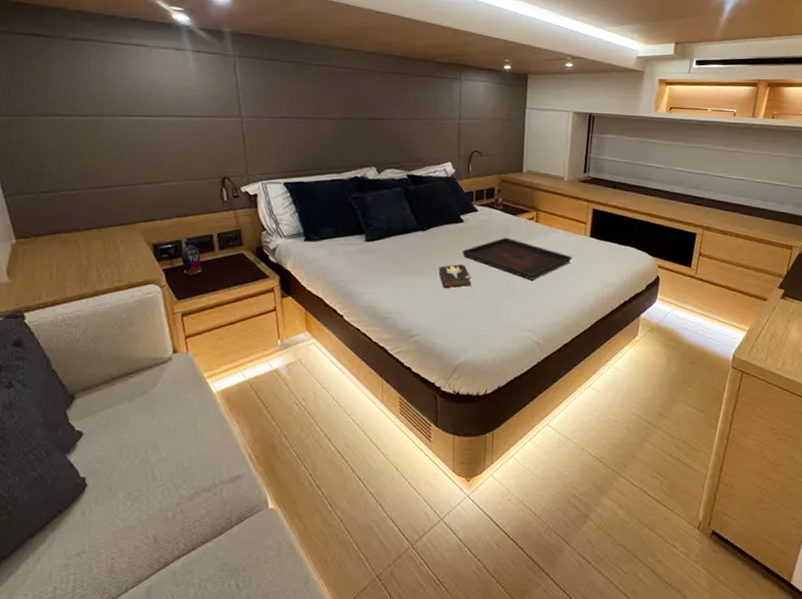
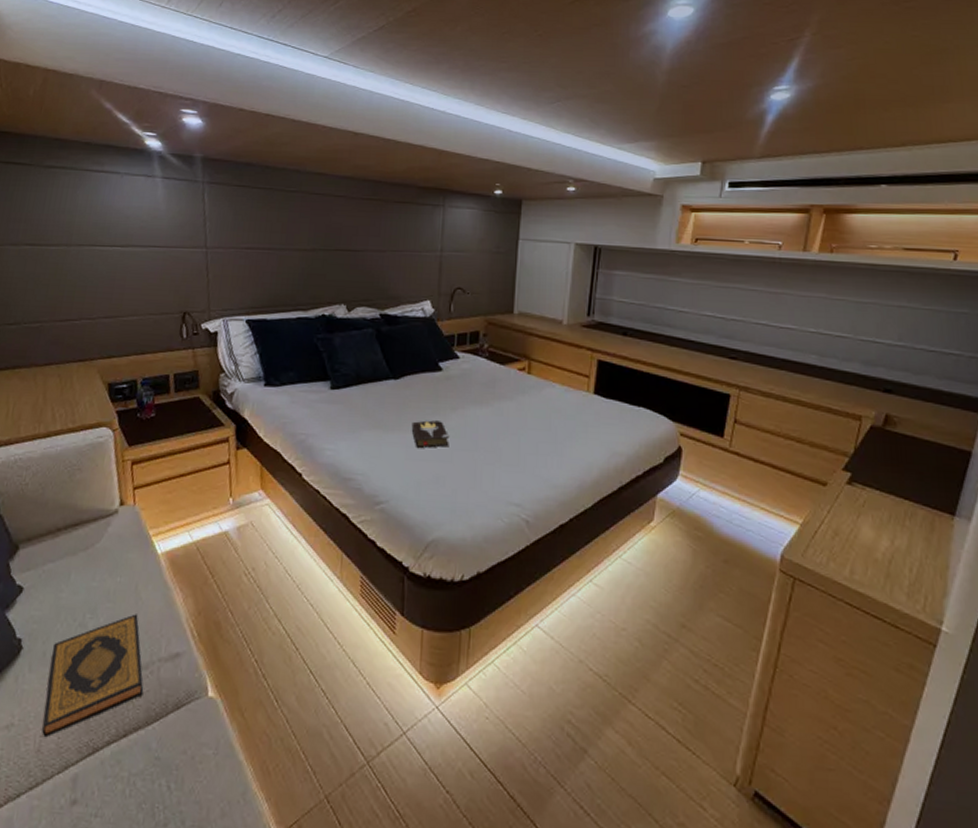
hardback book: none [113,446,208,560] -> present [42,614,144,738]
serving tray: present [462,237,572,280] -> none [439,390,571,444]

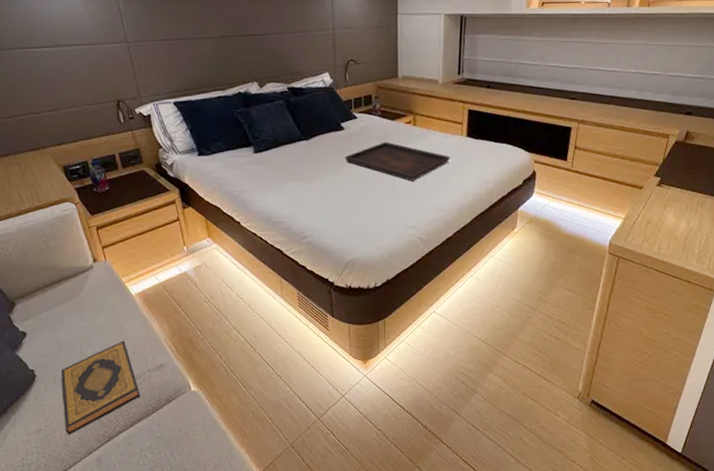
hardback book: present [411,419,449,448] -> none [324,168,356,192]
serving tray: none [439,390,571,444] -> present [345,141,450,181]

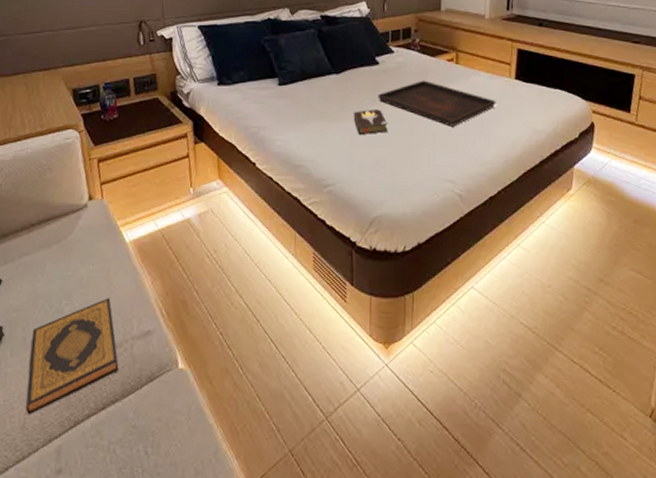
hardback book: none [324,168,356,192] -> present [353,108,388,134]

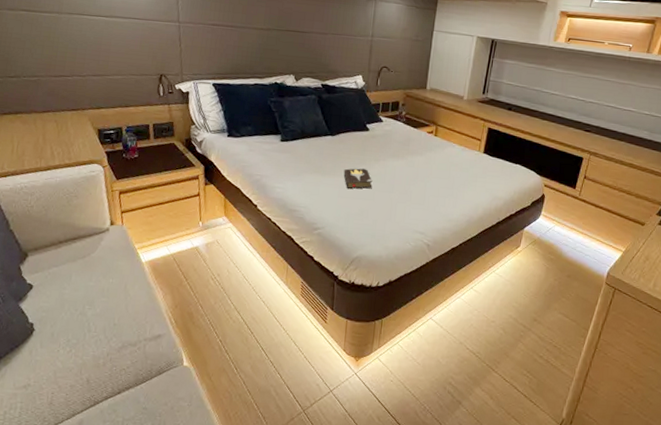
hardback book: present [26,298,119,415] -> none [53,306,133,394]
serving tray: present [378,80,496,127] -> none [366,147,466,189]

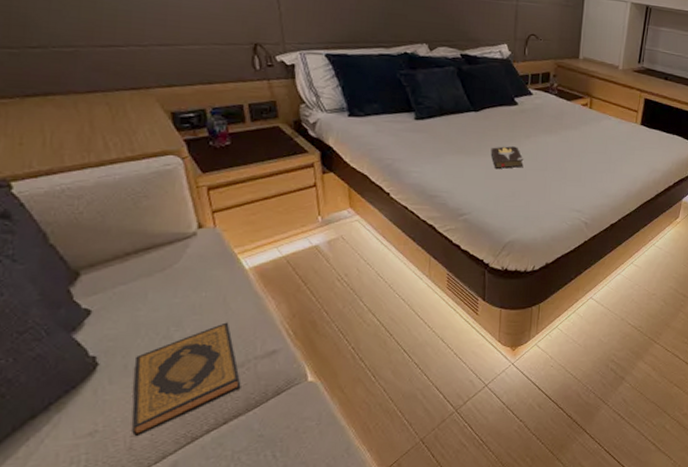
hardback book: none [53,306,133,394] -> present [132,322,241,437]

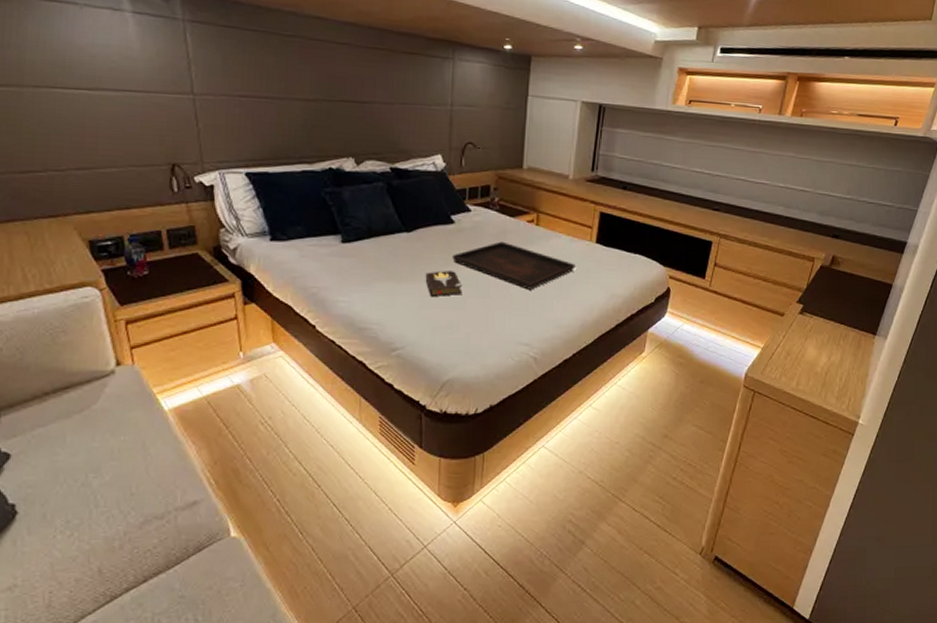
hardback book: present [132,322,241,437] -> none [51,469,161,594]
serving tray: none [515,121,623,164] -> present [452,241,576,290]

